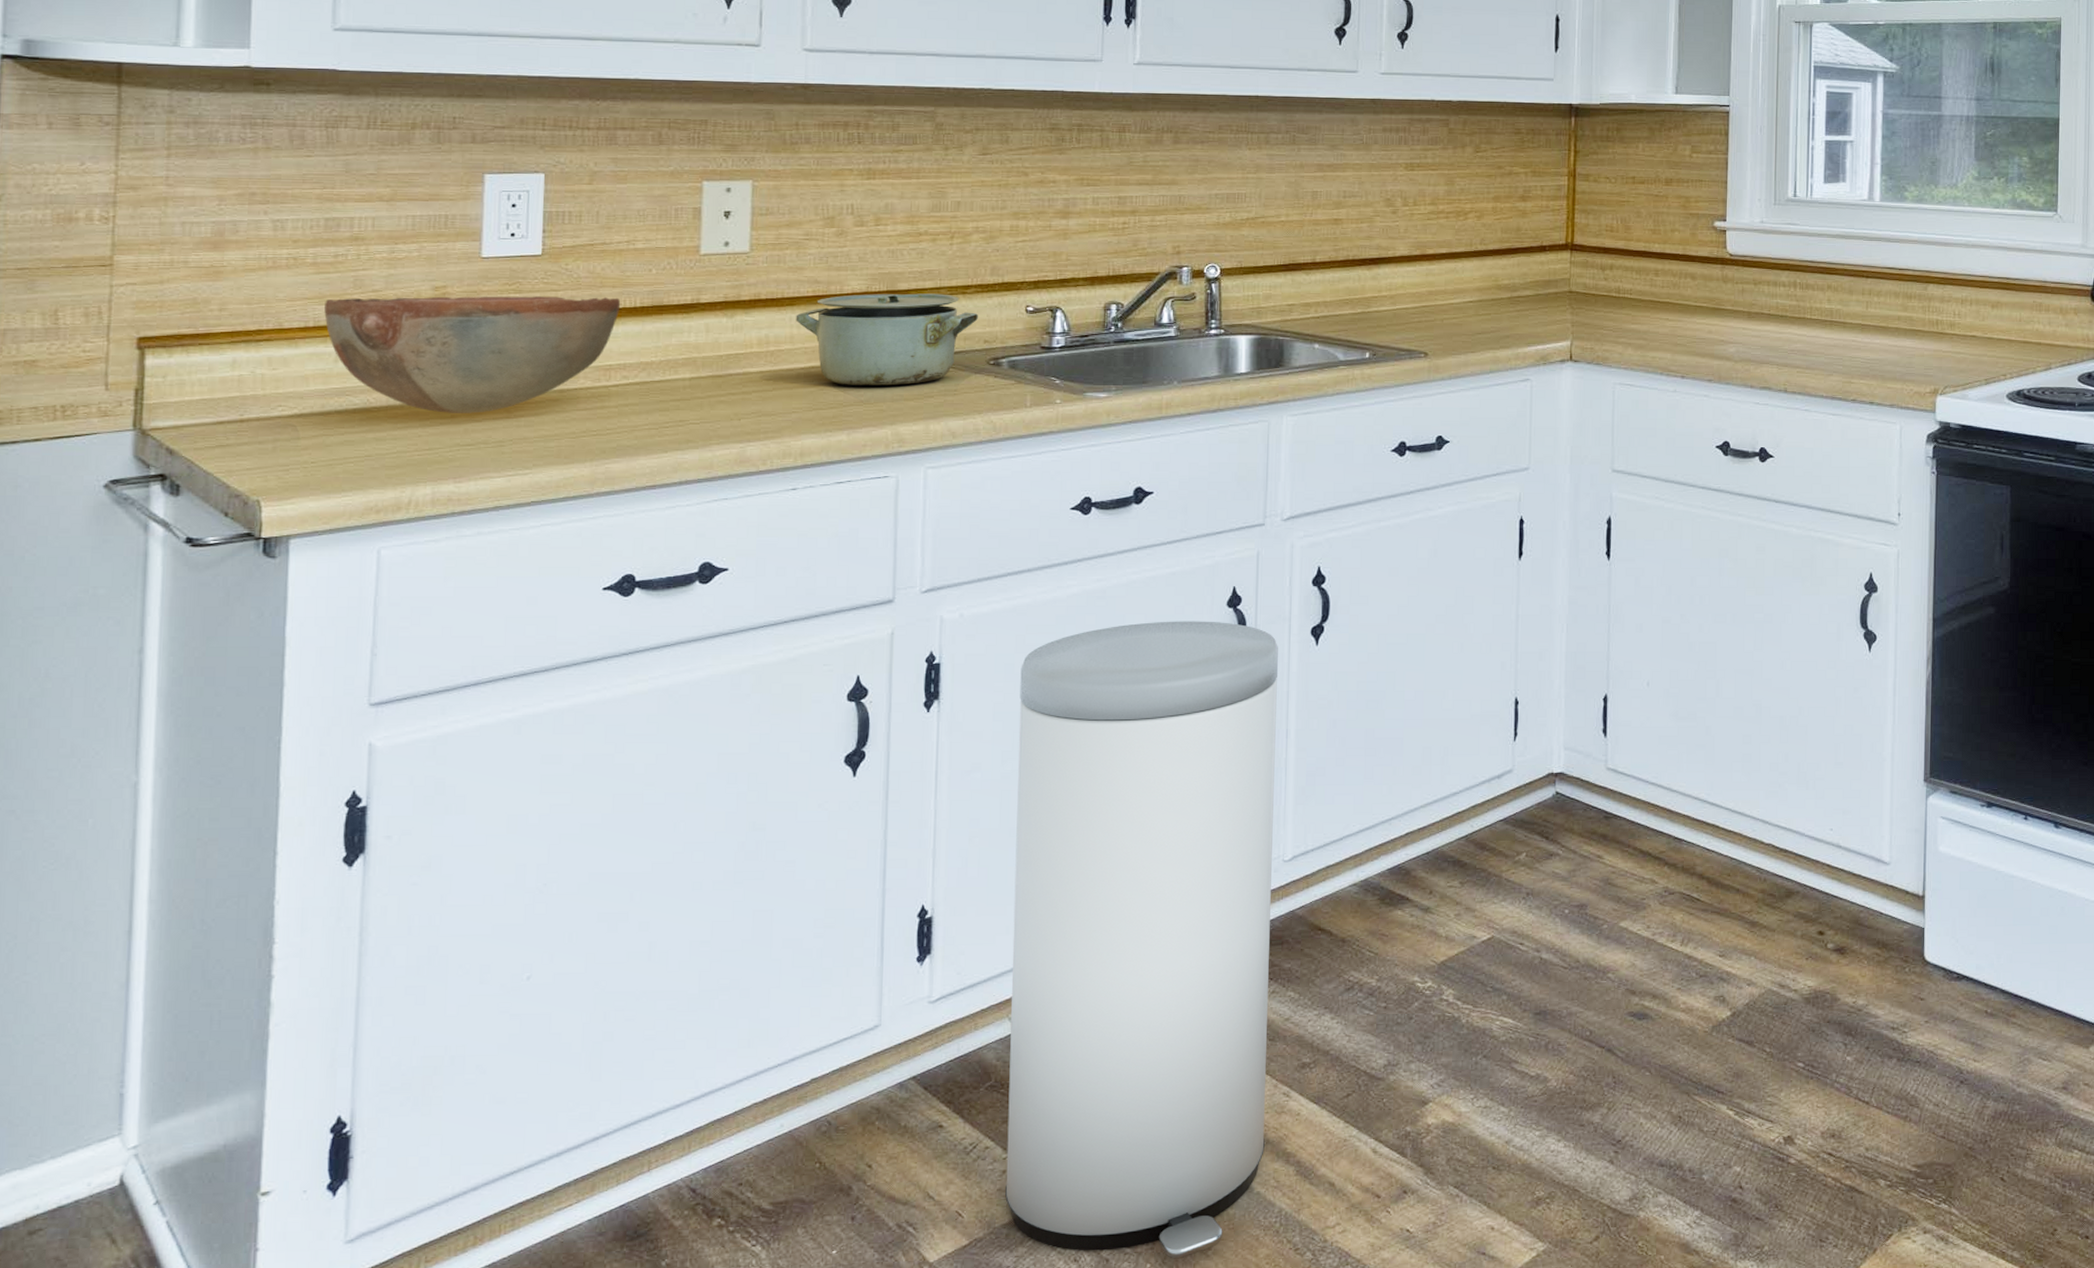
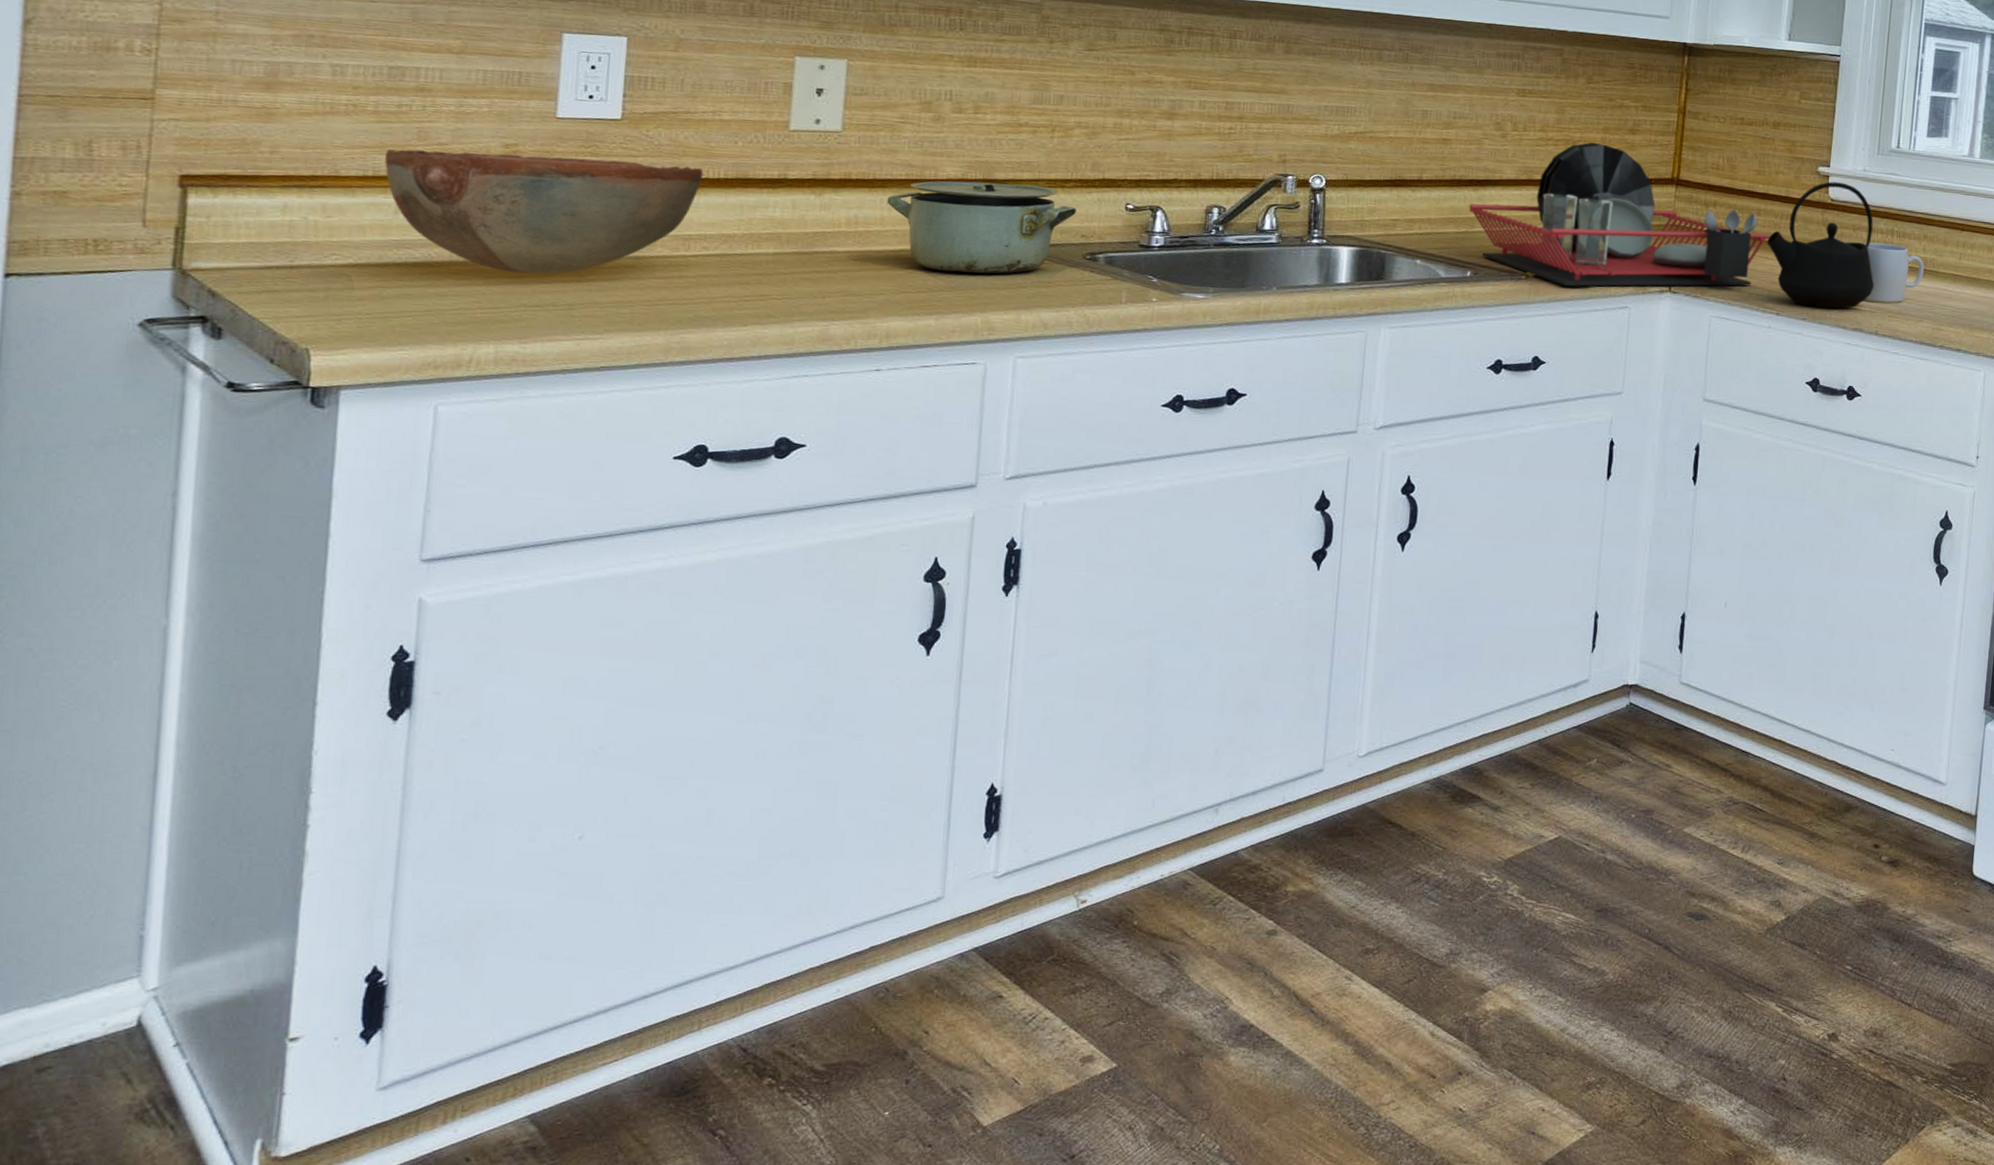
pedal bin: present [1005,621,1279,1259] -> none [1063,520,1364,1130]
dish rack: none [1363,212,1669,362] -> present [1469,142,1770,287]
kettle: none [1667,236,1780,368] -> present [1767,181,1875,309]
mug: none [1767,297,1831,358] -> present [1864,242,1925,303]

